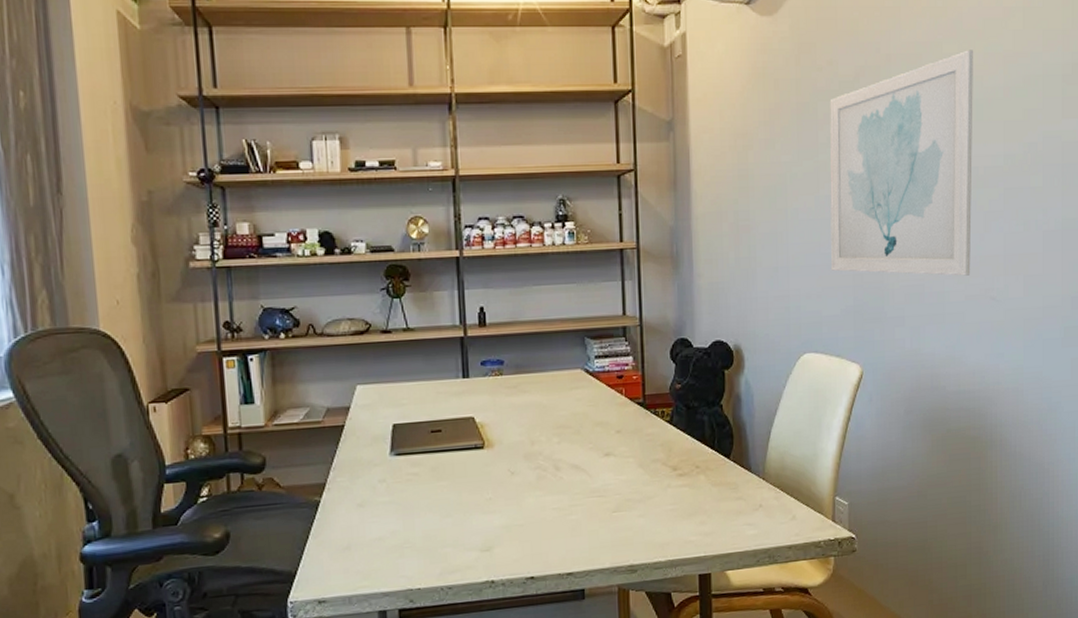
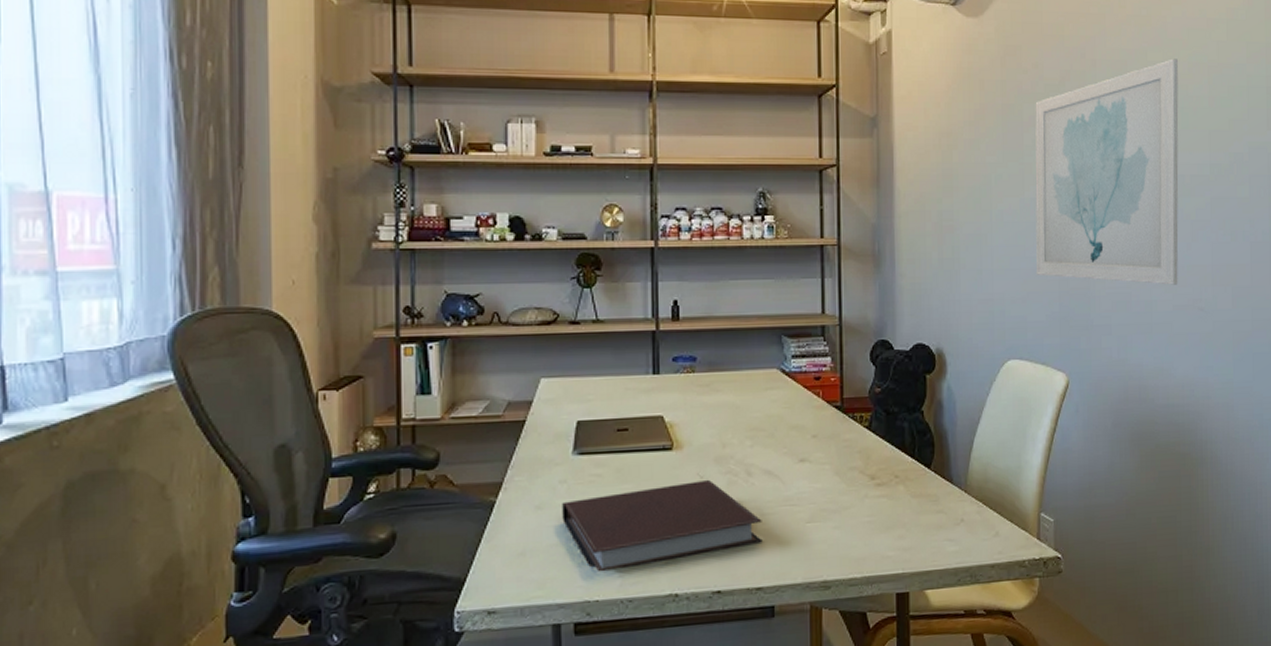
notebook: none [382,474,572,563] -> present [562,479,763,572]

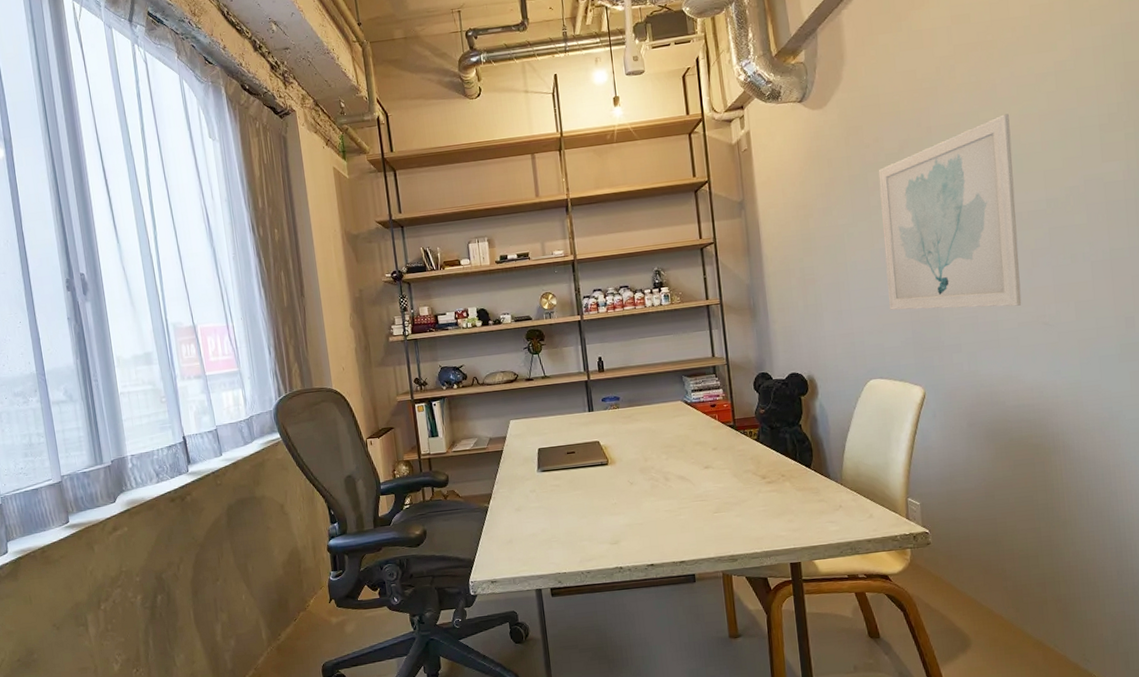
notebook: present [562,479,763,572] -> none [534,484,682,553]

